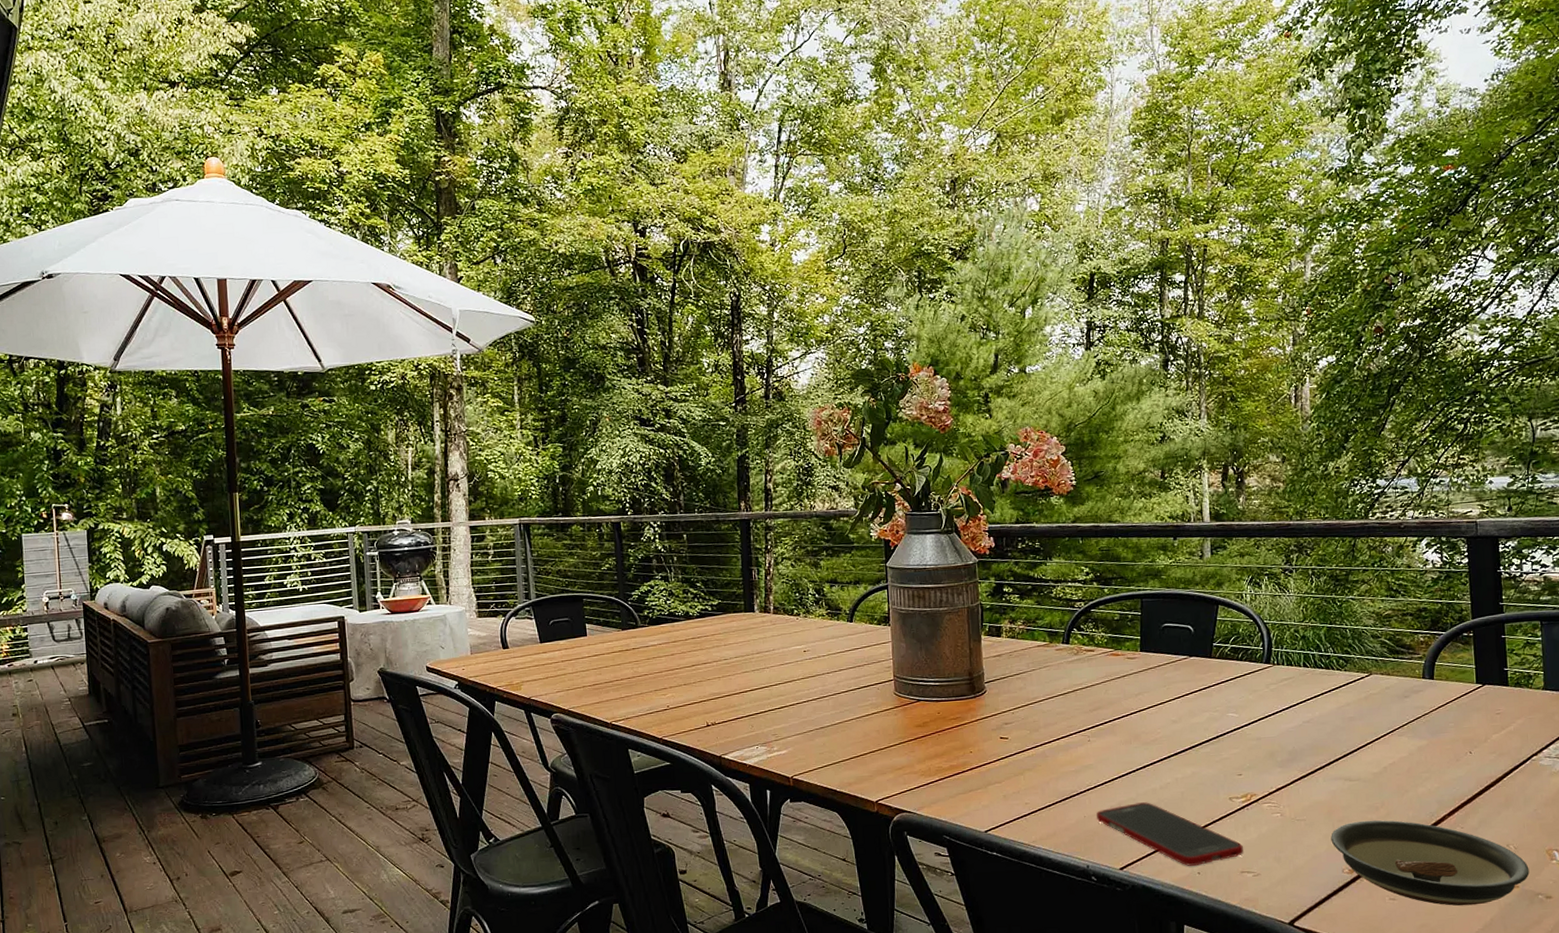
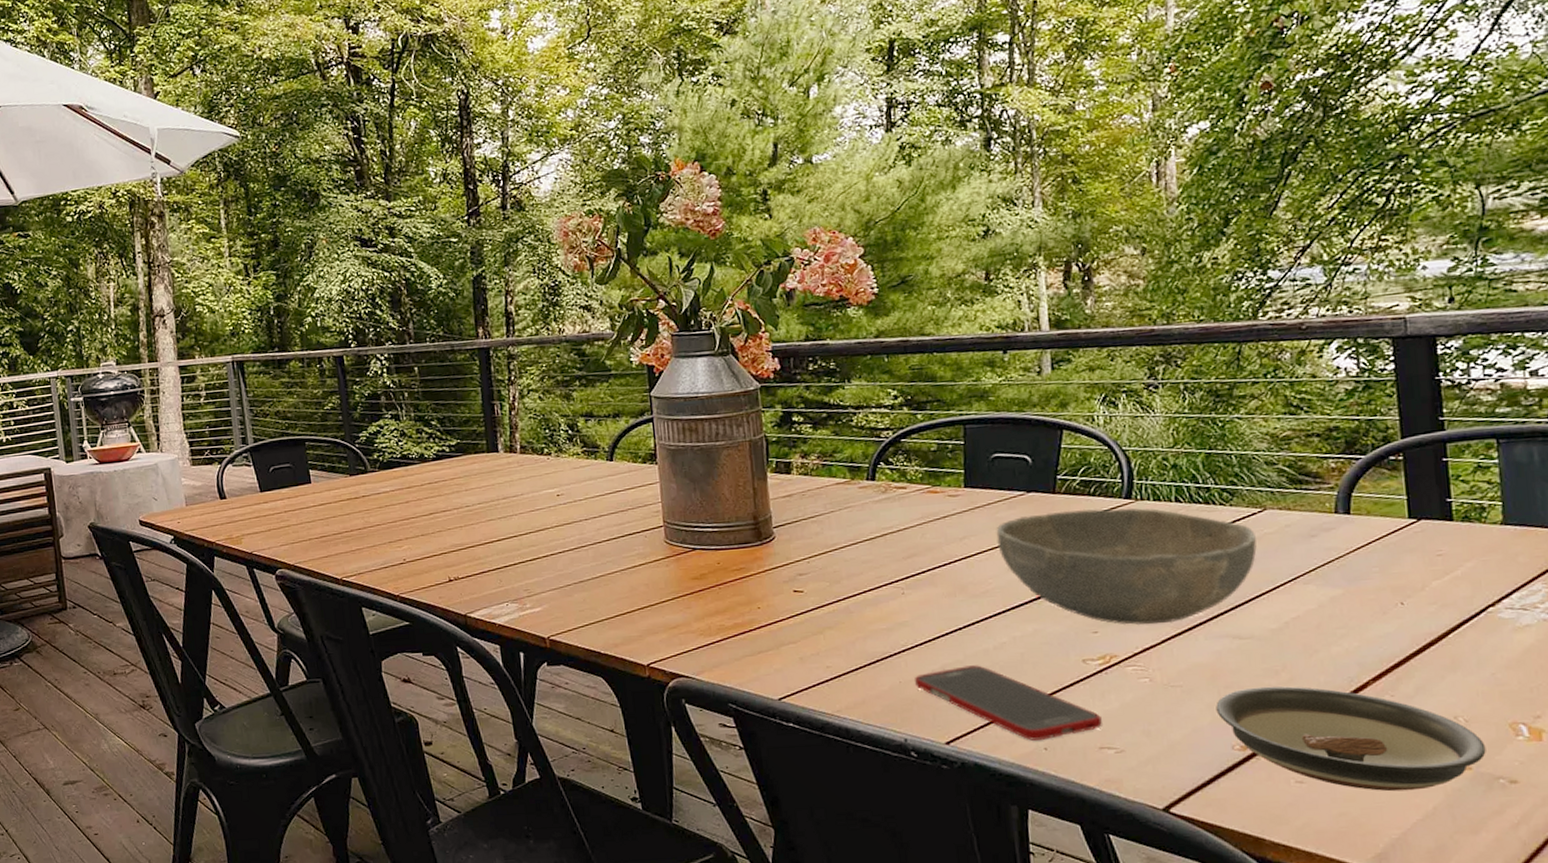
bowl: none [1164,671,1365,769] -> present [996,508,1257,625]

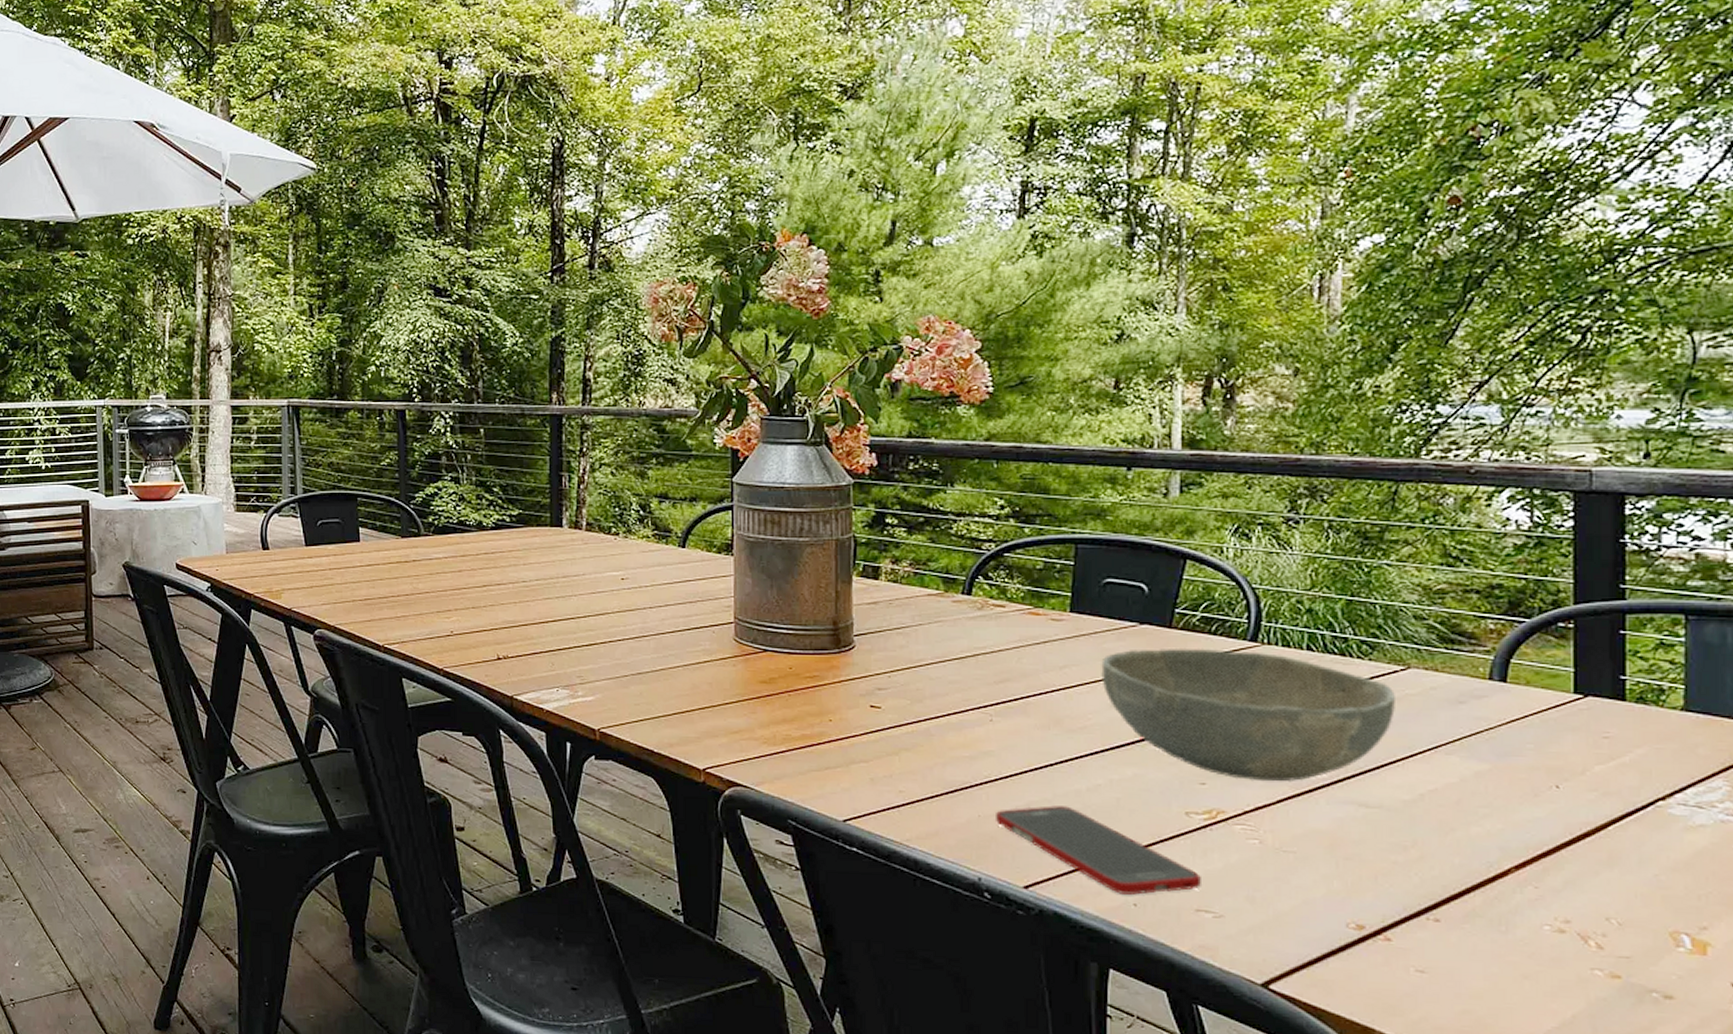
saucer: present [1216,686,1486,792] -> none [1332,862,1640,995]

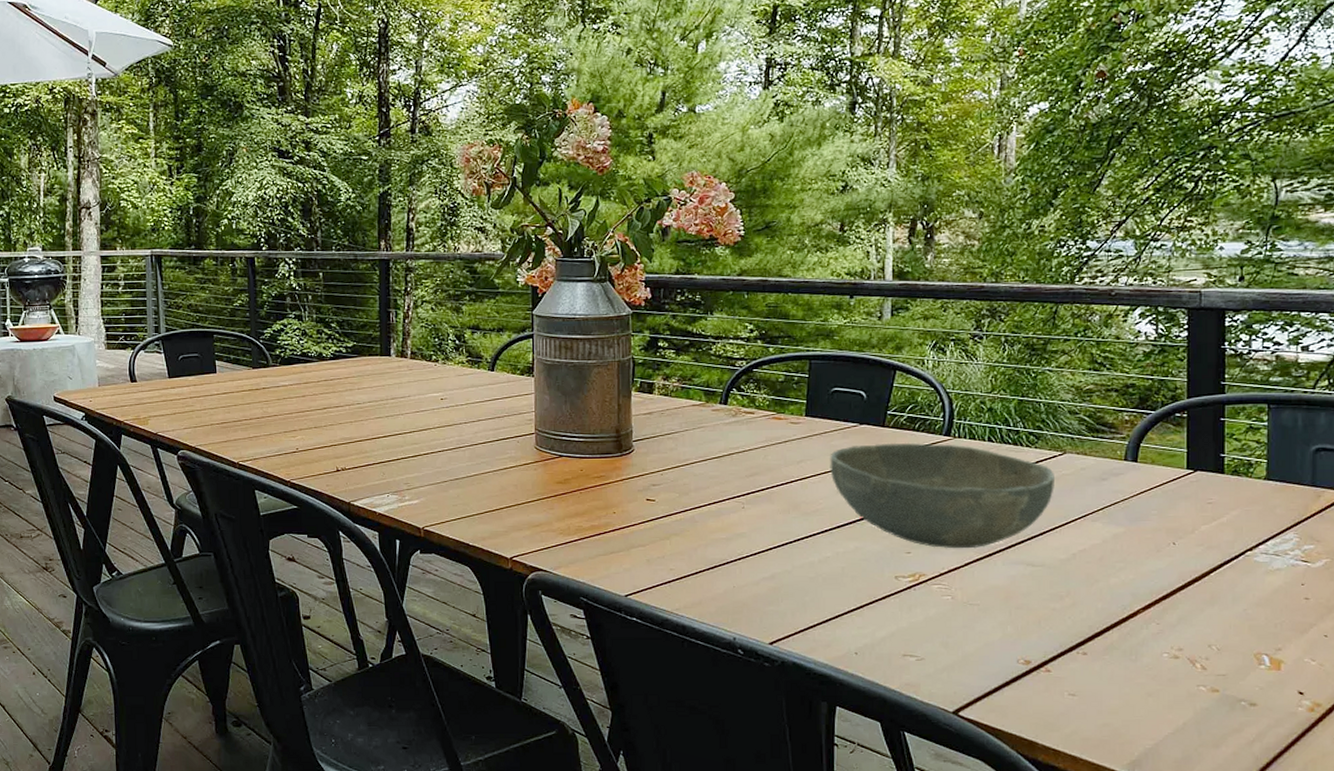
cell phone: present [996,805,1201,895] -> none [747,576,907,645]

